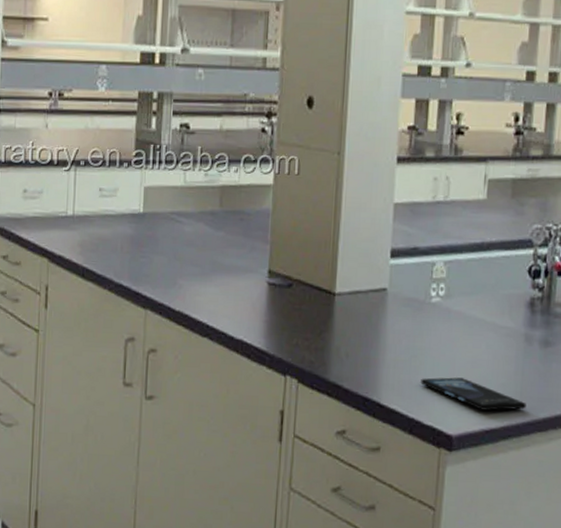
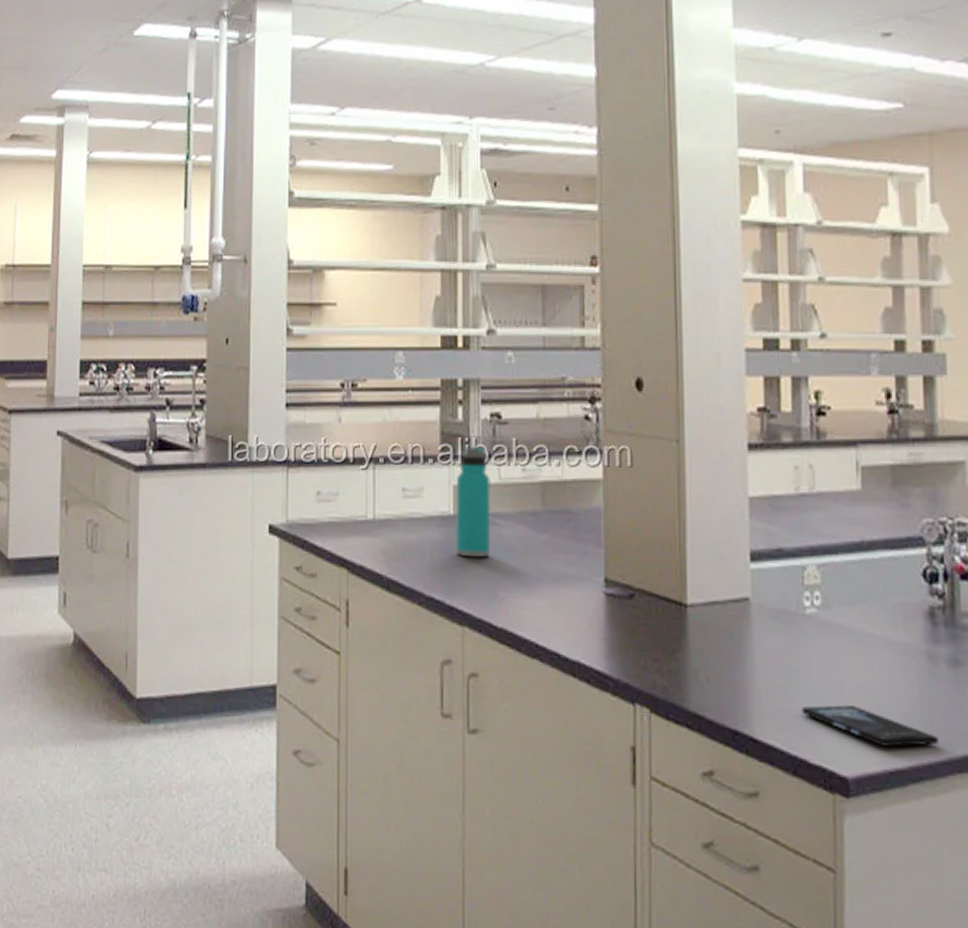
water bottle: none [143,152,177,251] -> present [455,445,491,558]

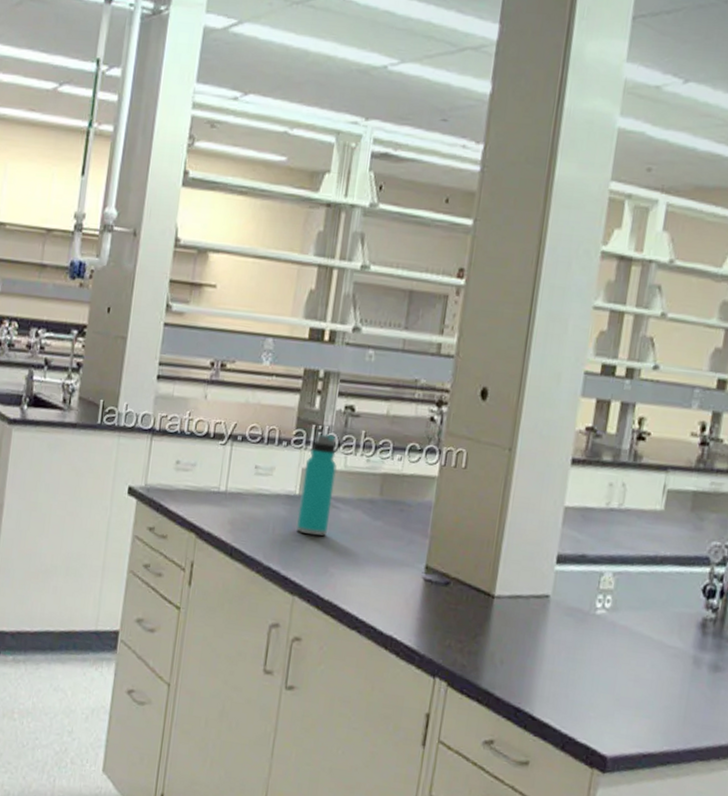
smartphone: present [802,705,939,747] -> none [577,693,689,736]

